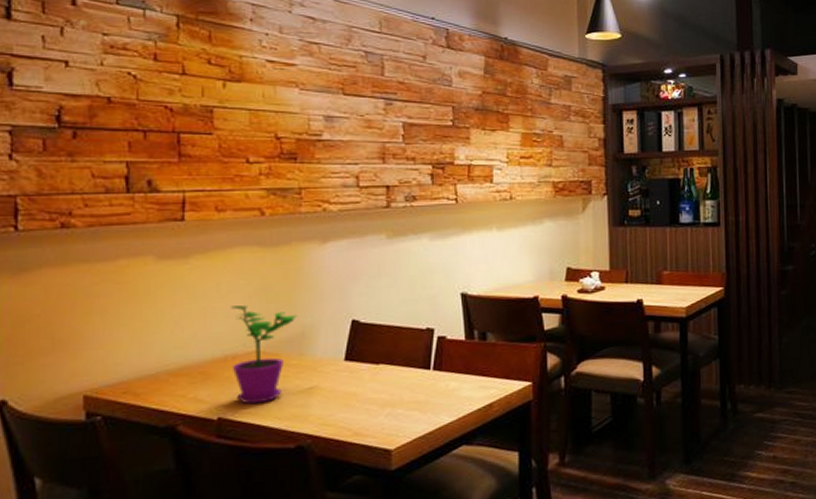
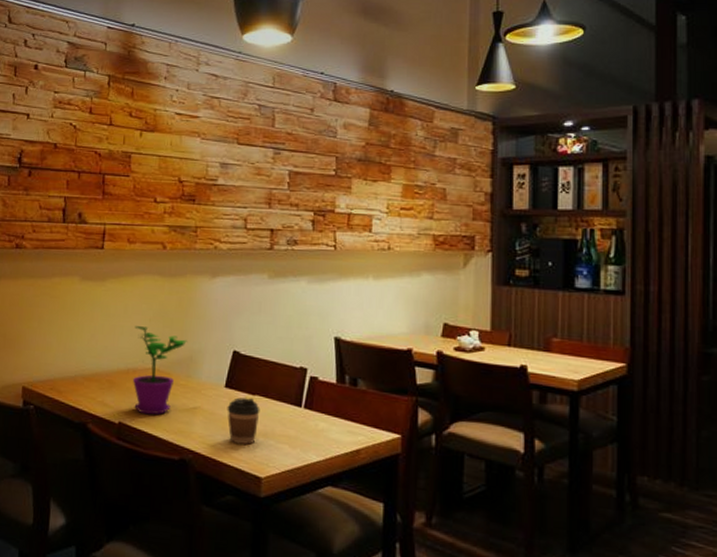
coffee cup: none [348,368,386,419] -> present [227,397,260,445]

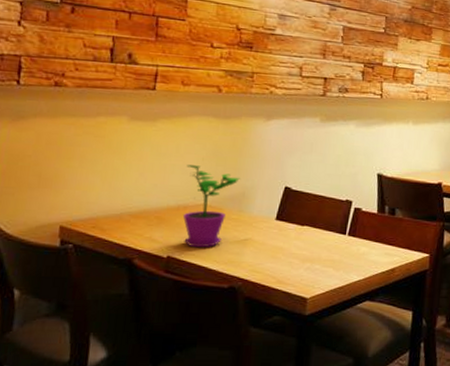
coffee cup: present [227,397,260,445] -> none [277,228,309,270]

